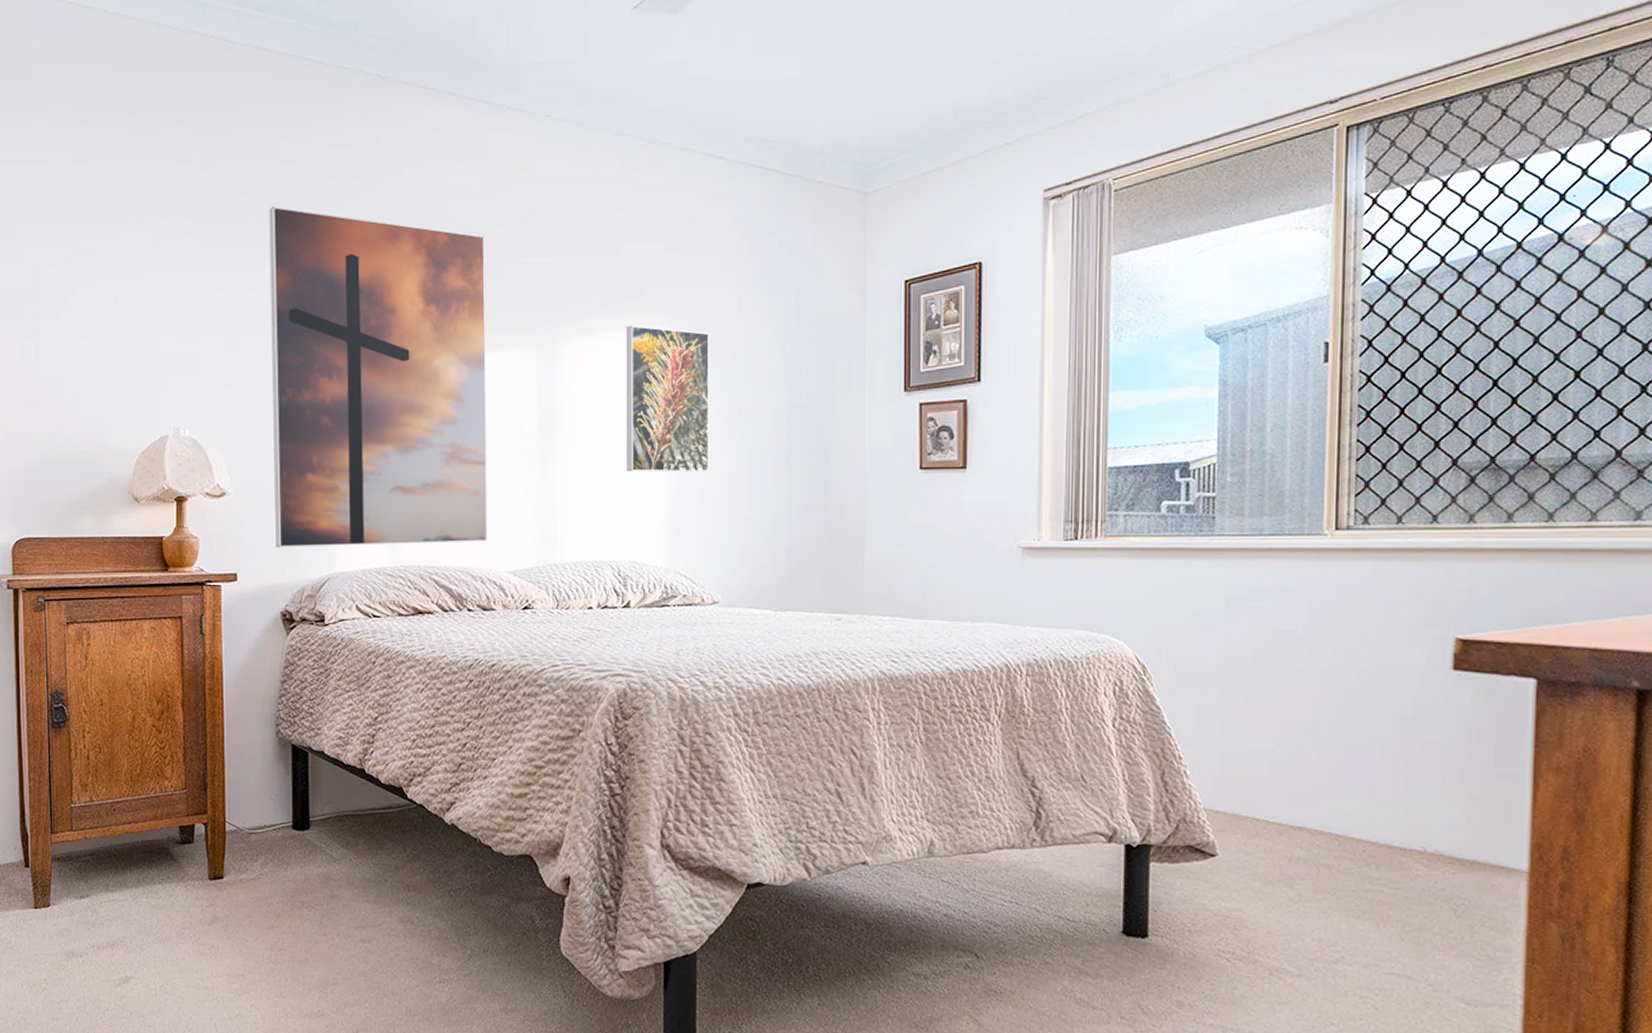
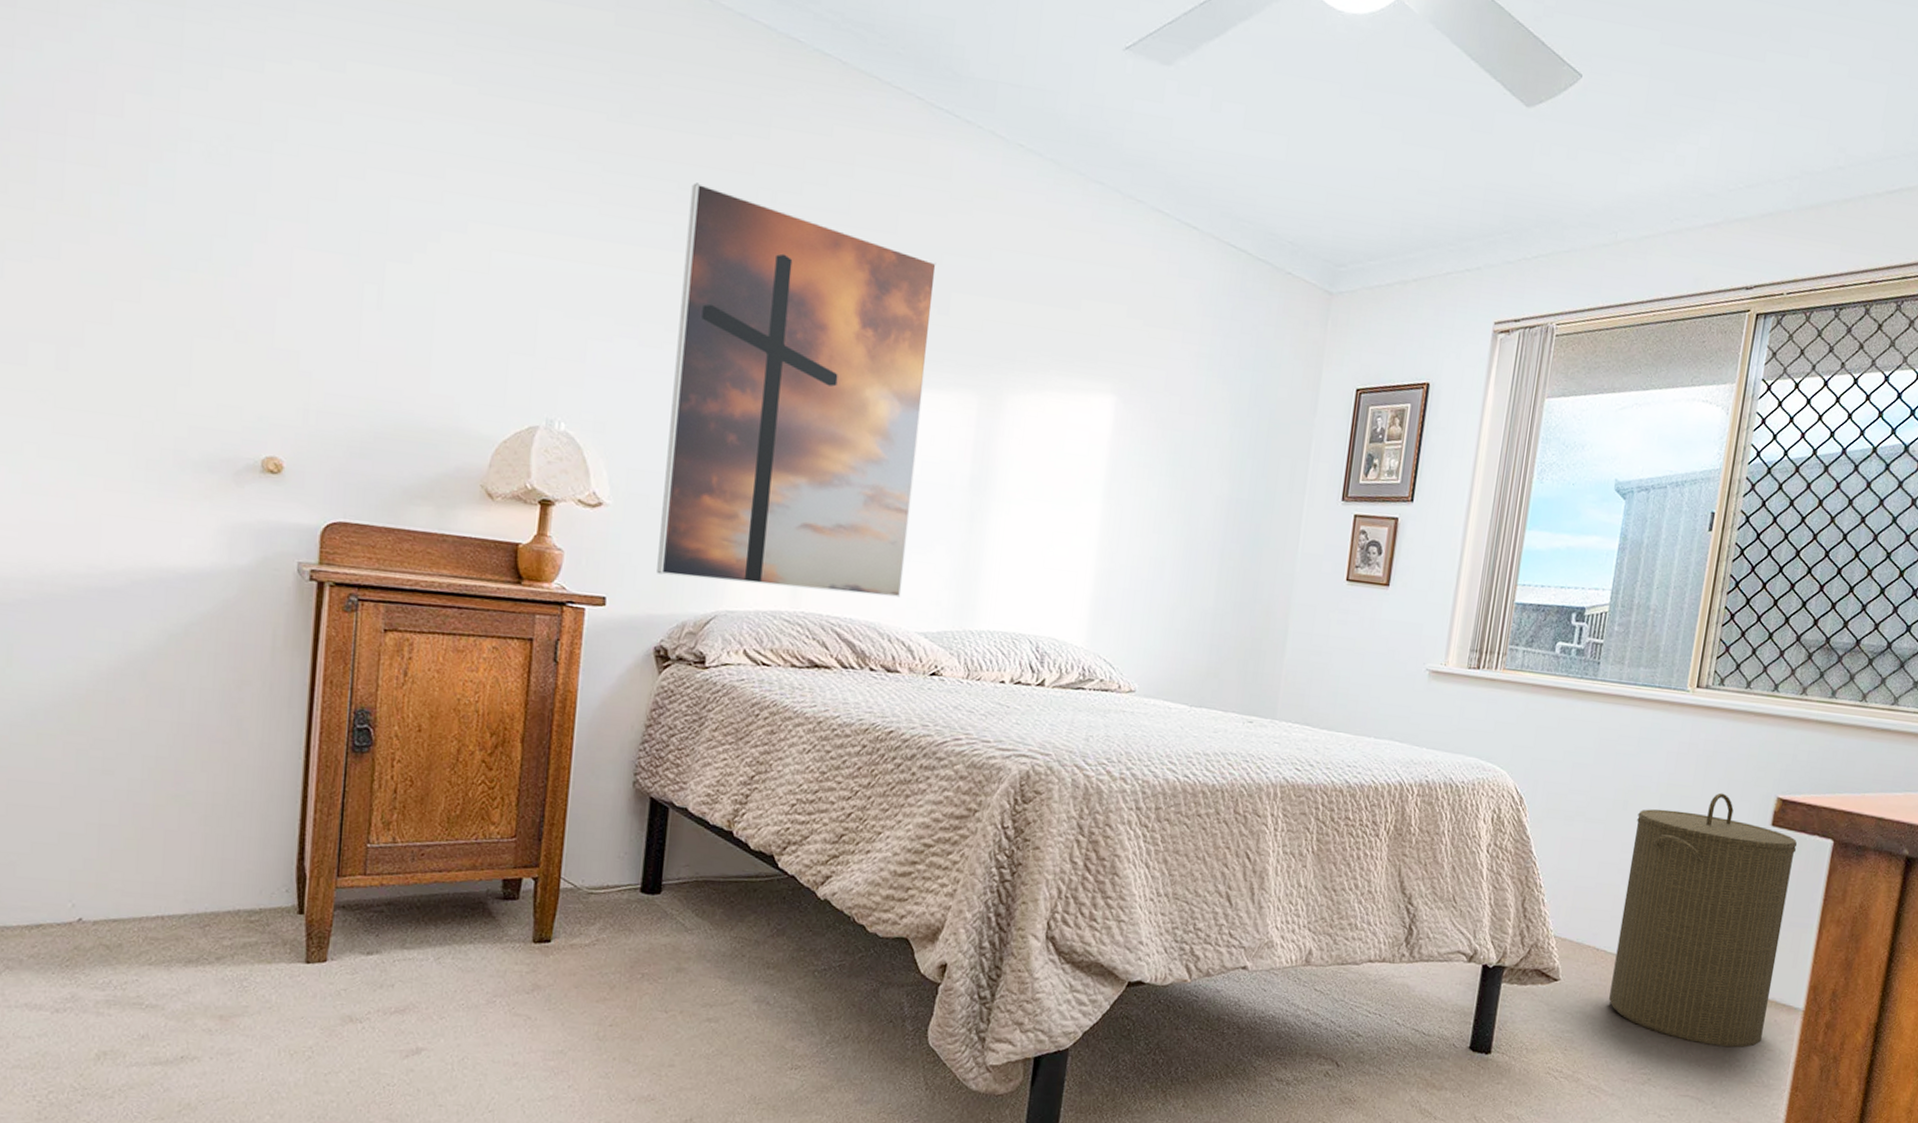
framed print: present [626,325,709,473] -> none [1058,387,1160,555]
laundry hamper: none [1280,639,1490,918] -> present [1609,793,1798,1048]

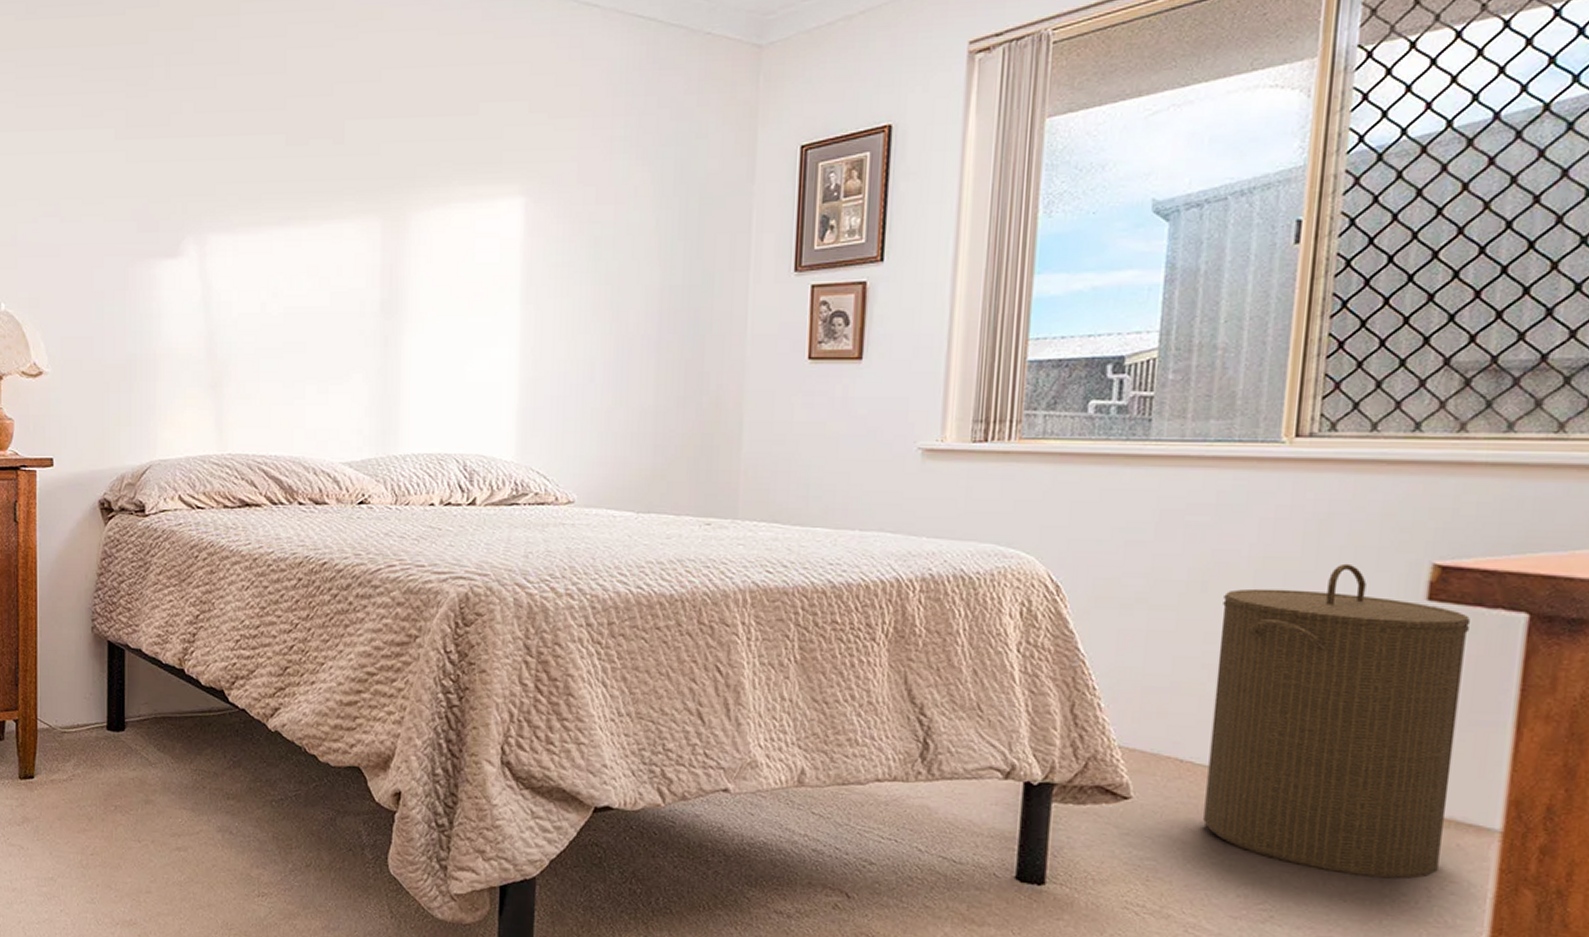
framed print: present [657,182,936,598] -> none [94,61,327,432]

